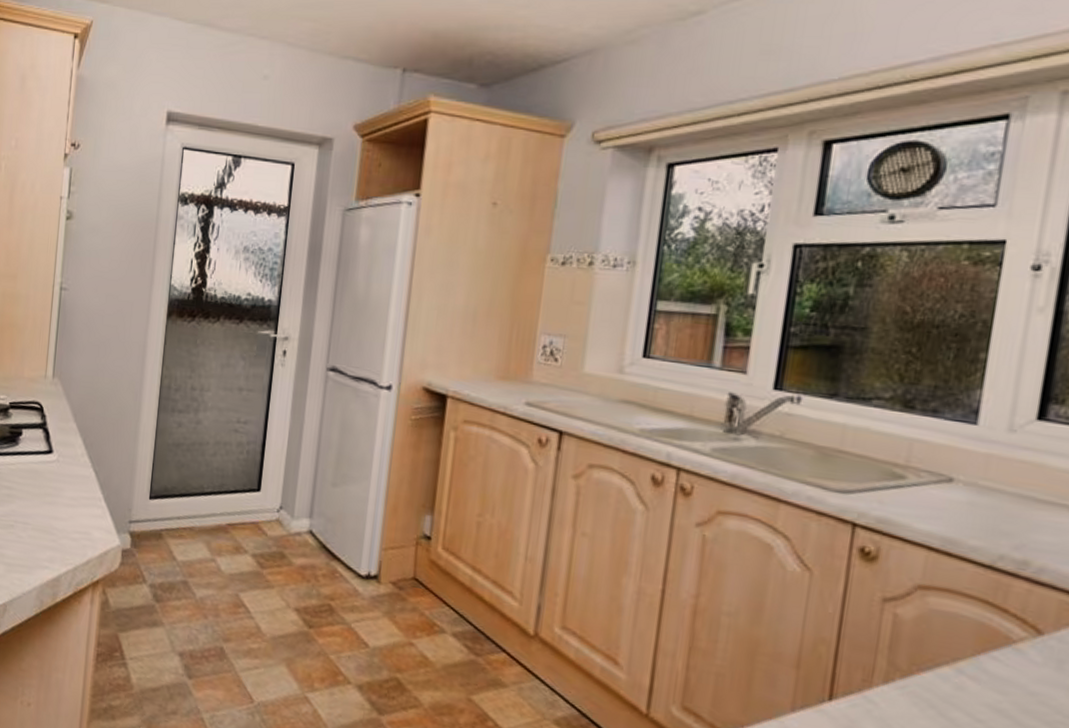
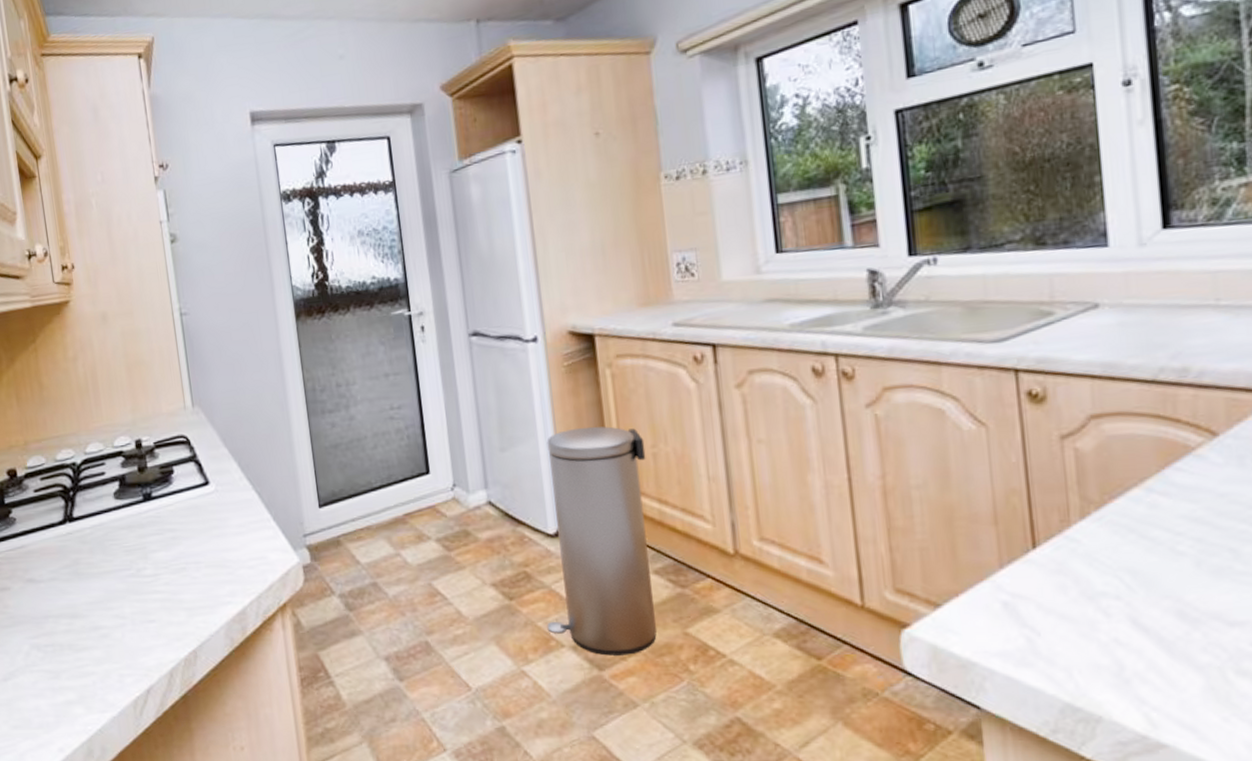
pedal bin: none [338,480,472,707] -> present [547,426,657,656]

